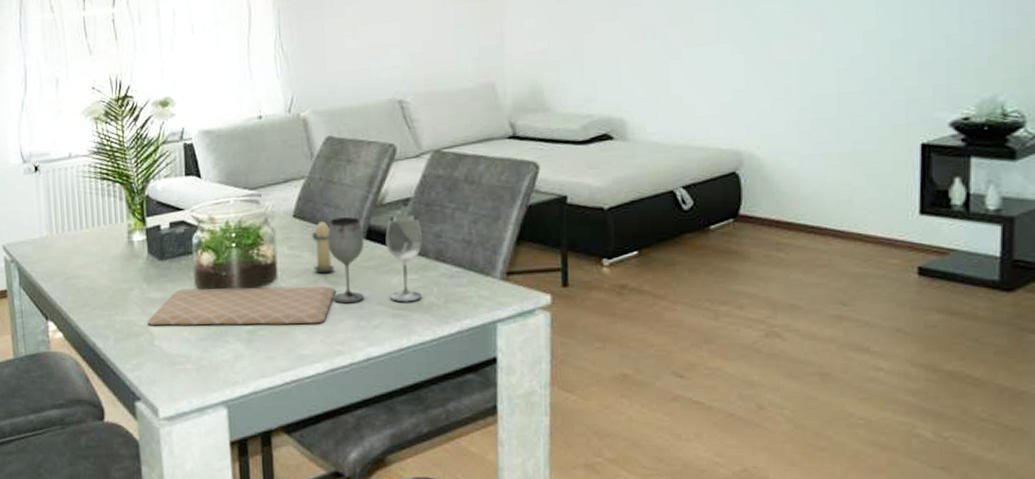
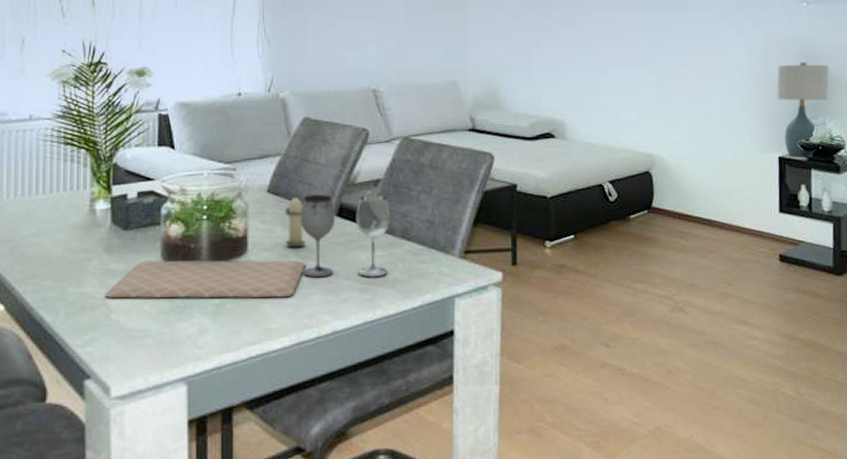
table lamp: none [921,15,1004,143] -> present [777,62,829,157]

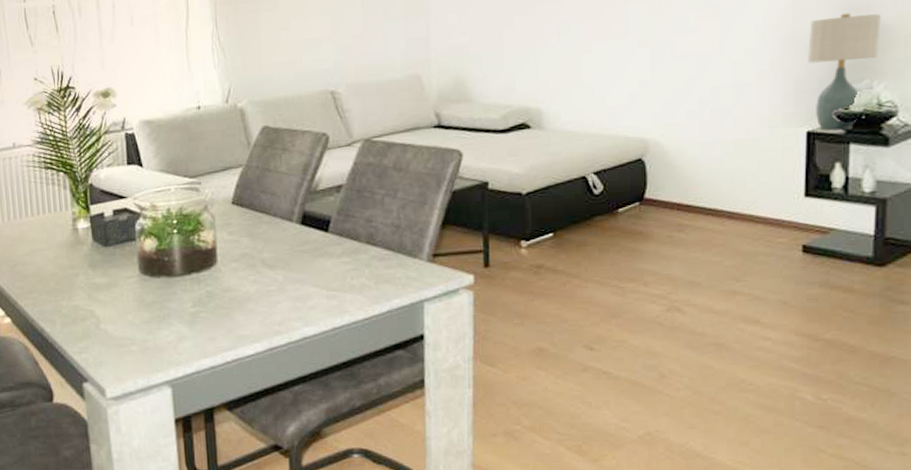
placemat: present [105,259,306,299] -> none [93,269,273,310]
candle: present [285,194,305,248] -> none [250,204,272,258]
wineglass: present [300,195,391,278] -> none [265,201,355,286]

